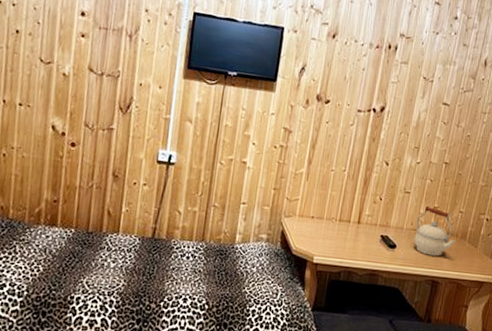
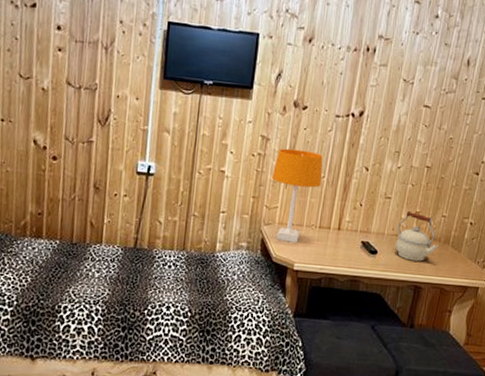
desk lamp: none [294,141,345,236] -> present [272,148,323,243]

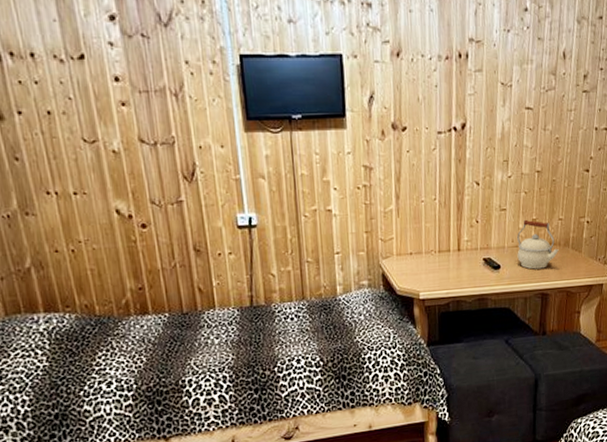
desk lamp: present [272,148,323,243] -> none [382,174,435,273]

